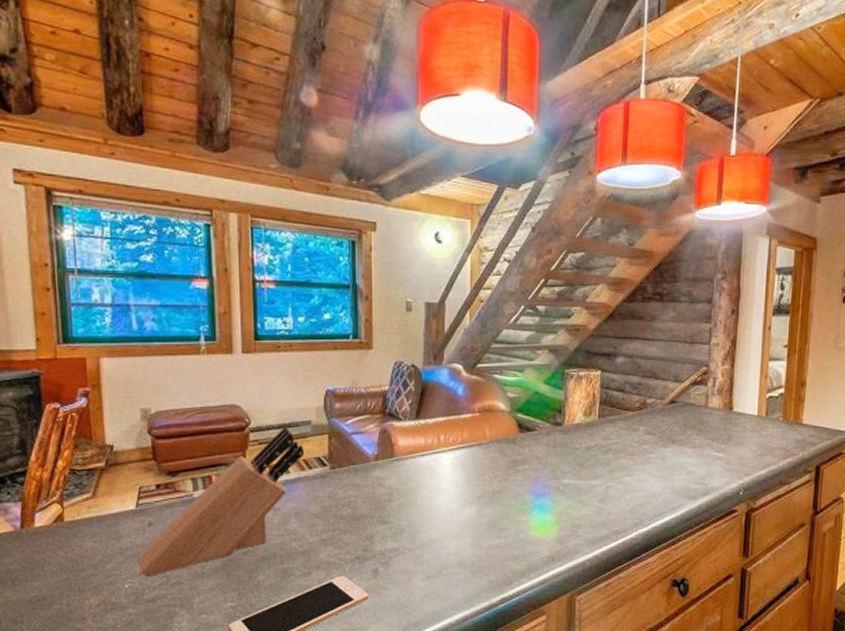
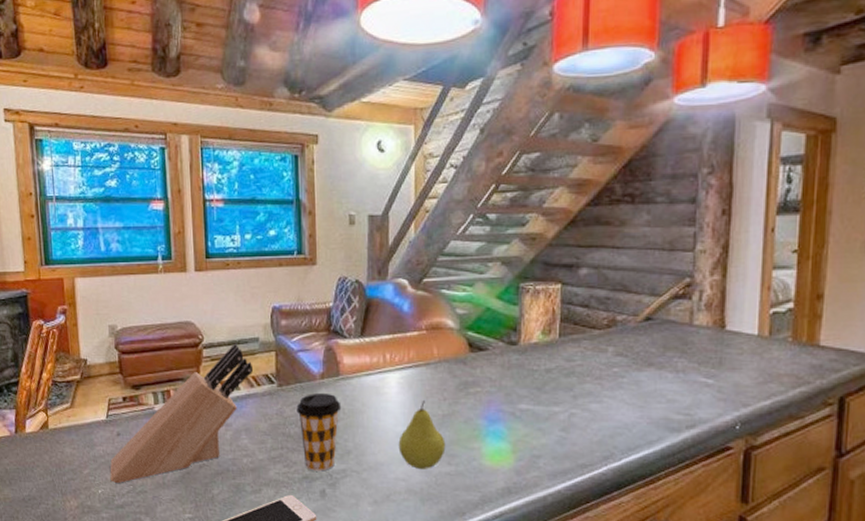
coffee cup: none [350,474,396,551] -> present [296,392,342,472]
fruit: none [451,477,496,543] -> present [398,399,446,469]

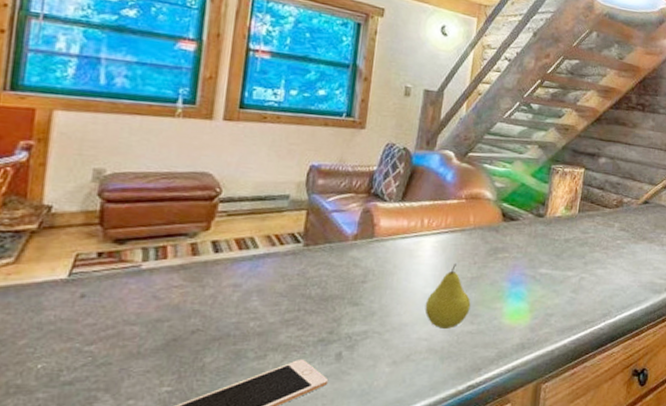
knife block: present [110,343,254,484] -> none [59,199,279,356]
coffee cup: present [296,392,342,472] -> none [321,253,372,334]

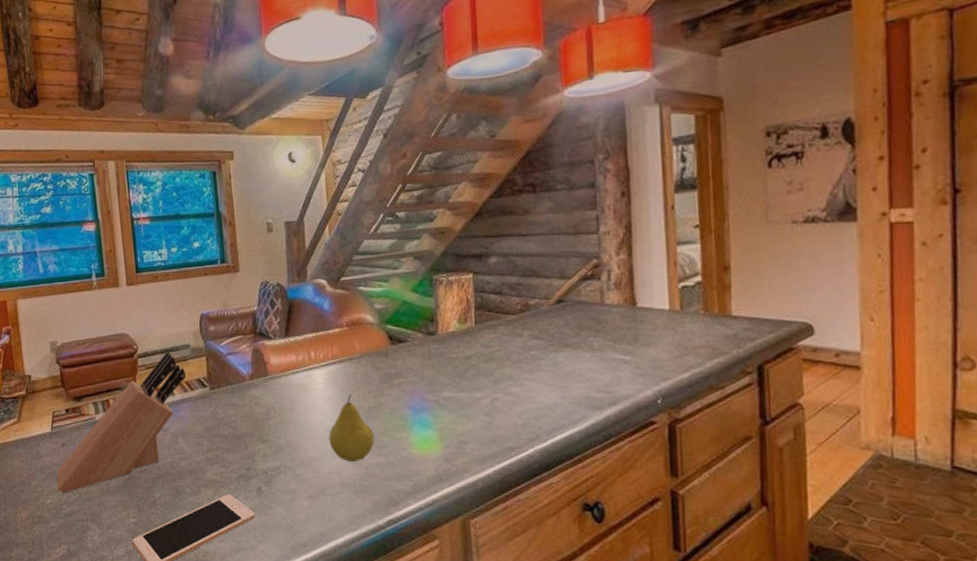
knife block: none [59,199,279,356] -> present [56,351,187,493]

